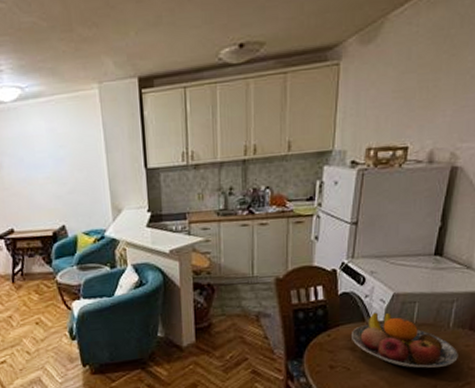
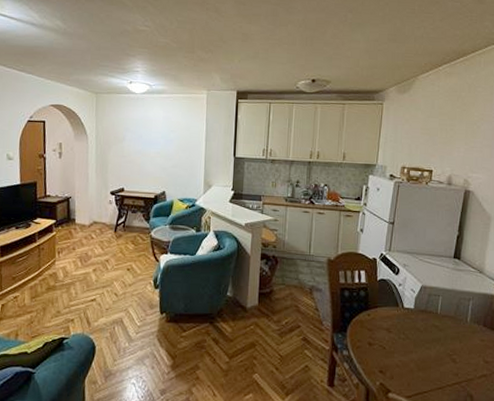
fruit bowl: present [352,312,458,368] -> none [387,299,475,357]

